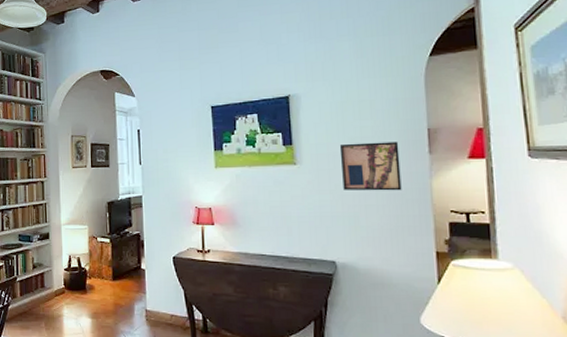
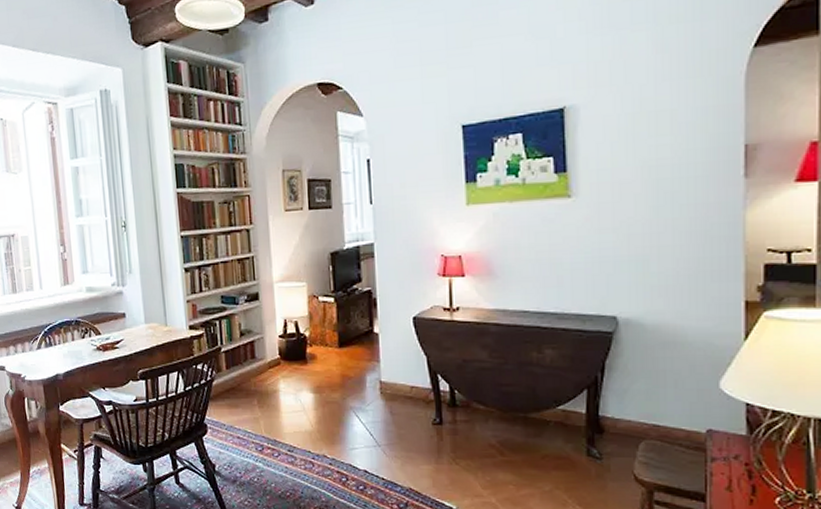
wall art: present [339,141,402,191] -> none [628,163,706,228]

